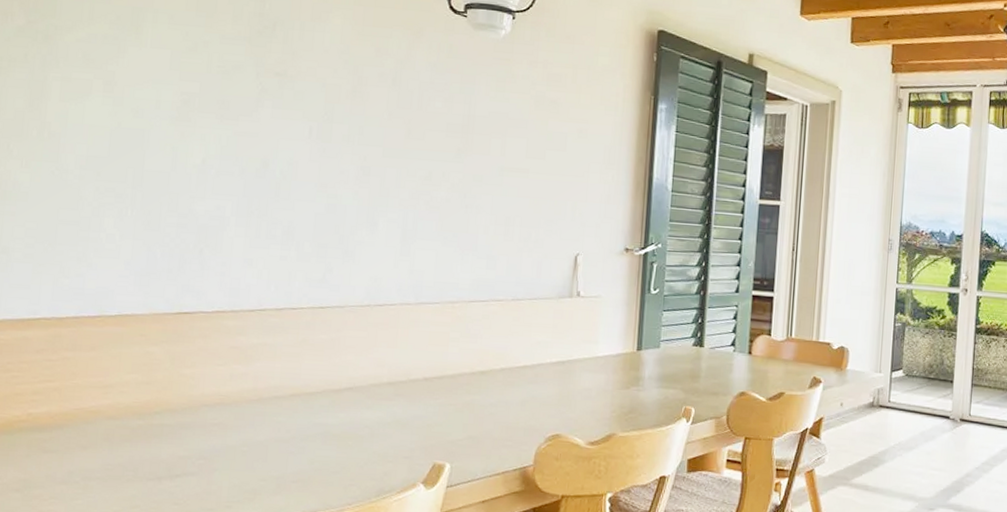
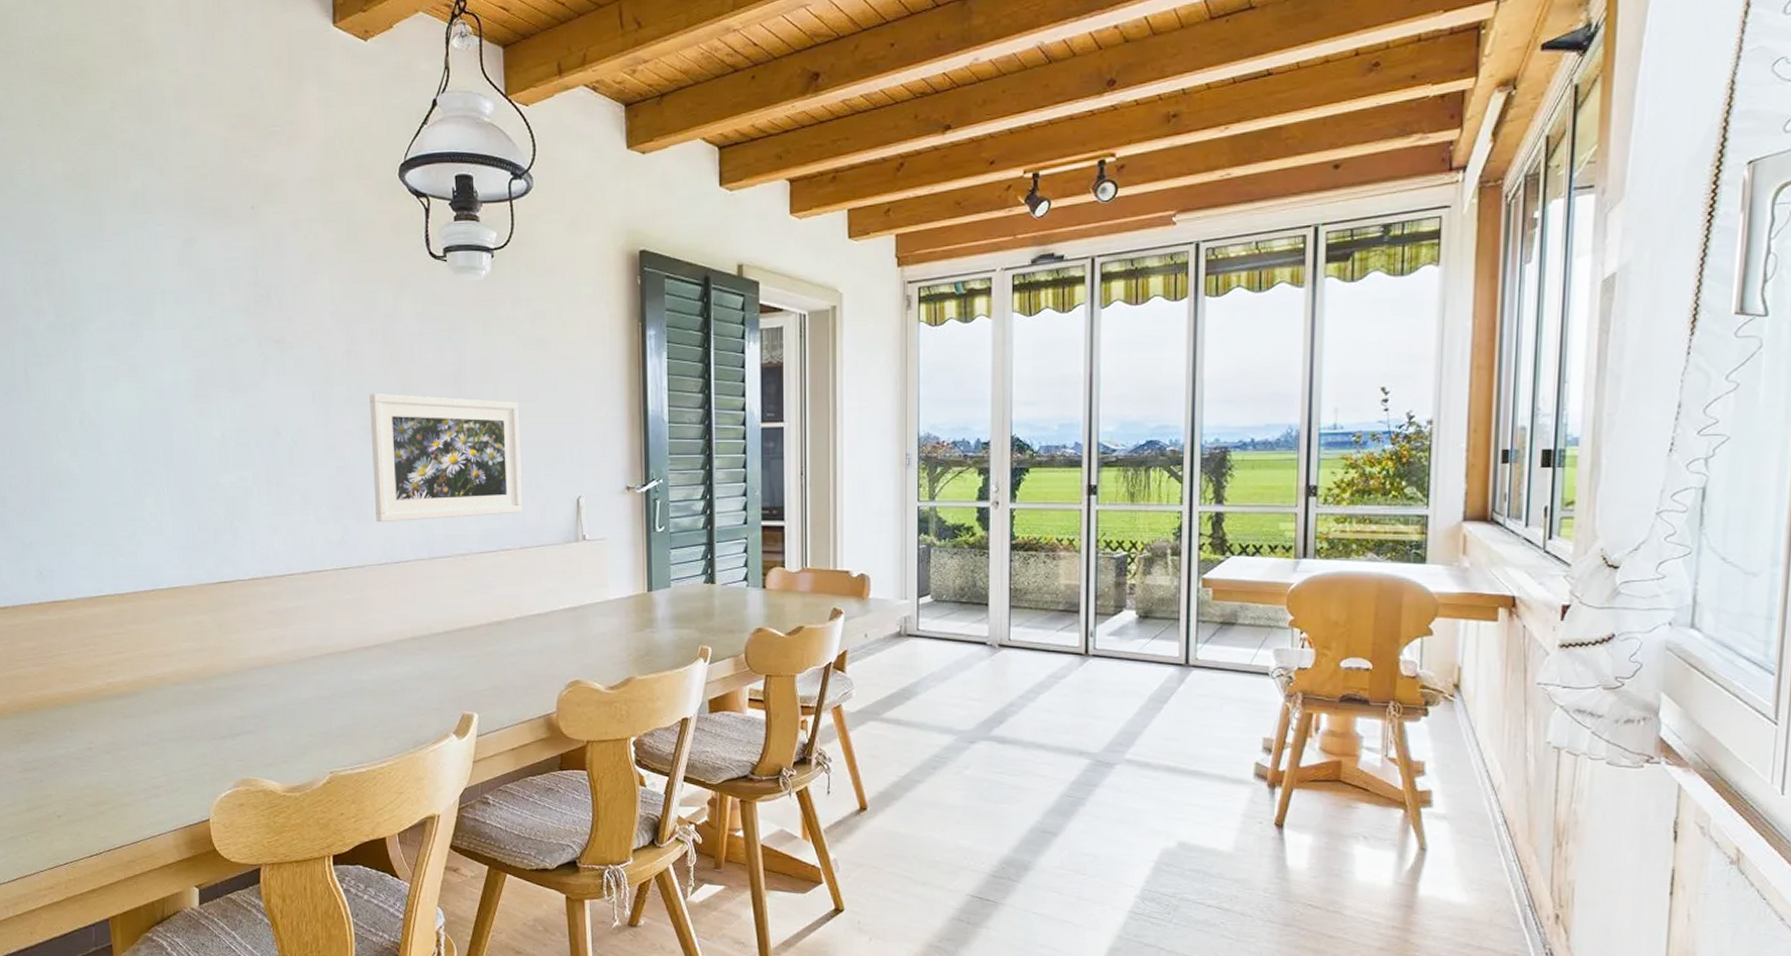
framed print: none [363,135,525,266] -> present [369,393,522,523]

